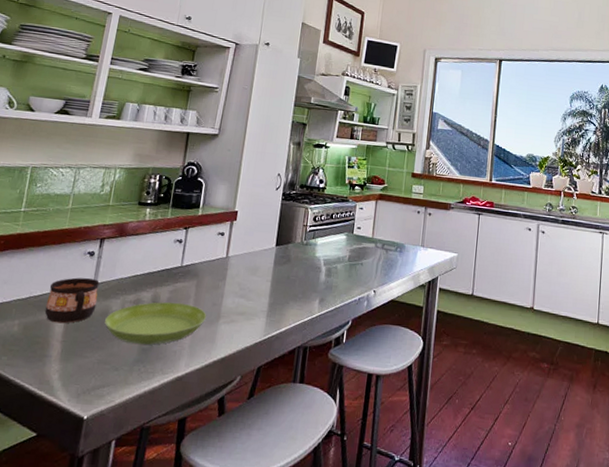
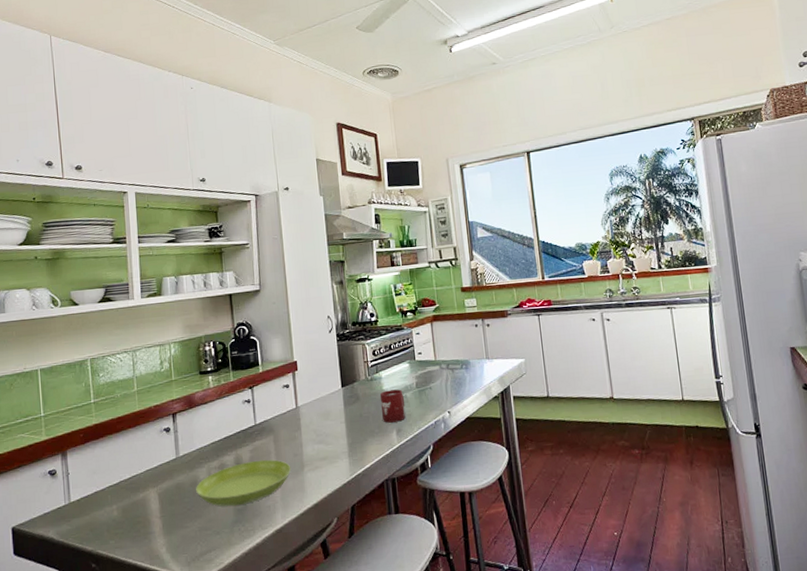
cup: present [44,277,100,324] -> none [136,453,185,501]
cup: none [308,257,335,291] -> present [379,389,406,423]

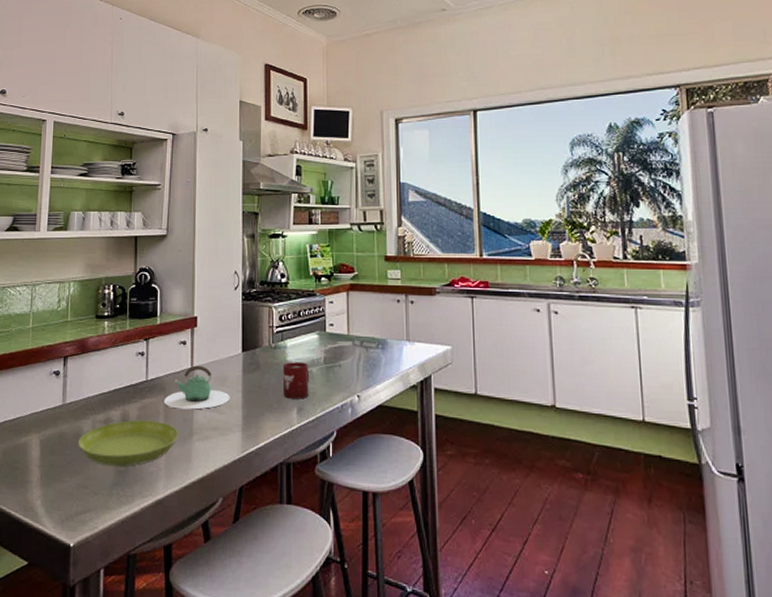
teapot: none [273,404,335,446] -> present [164,365,230,410]

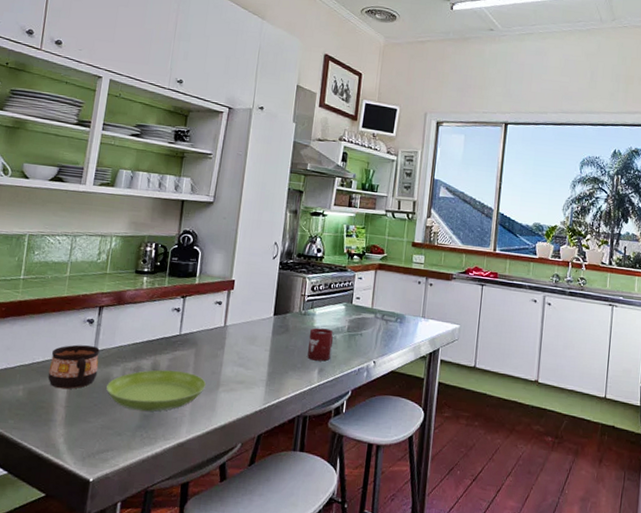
cup: none [20,399,69,448] -> present [47,344,100,390]
teapot: present [164,365,230,410] -> none [194,324,258,364]

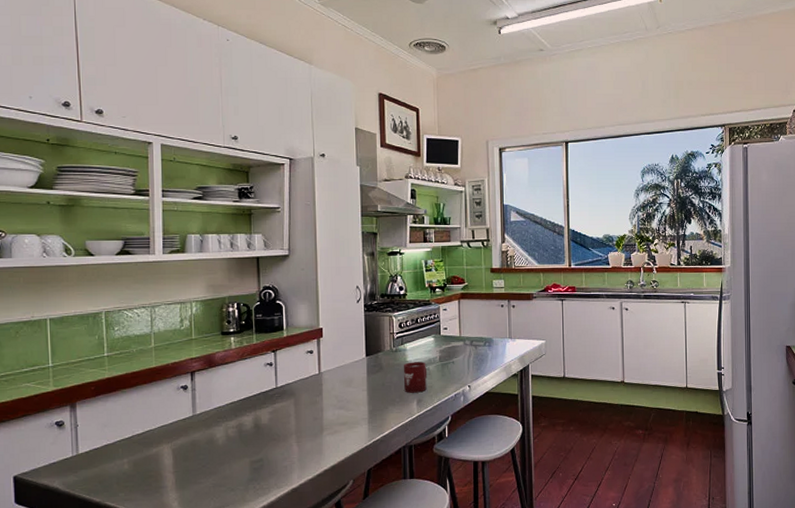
cup: present [47,344,100,390] -> none [150,411,201,456]
saucer: present [106,369,207,412] -> none [212,421,310,465]

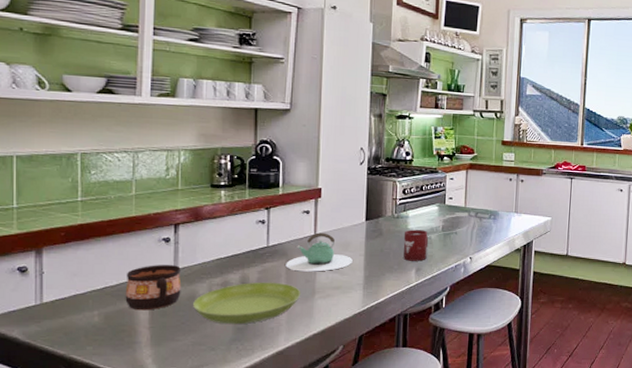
cup: none [150,411,201,456] -> present [125,265,182,311]
saucer: none [212,421,310,465] -> present [193,282,301,325]
teapot: none [294,371,356,410] -> present [286,232,353,272]

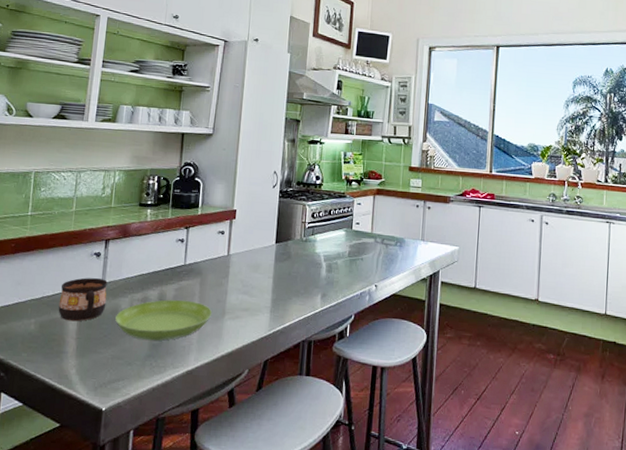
teapot: present [286,232,353,272] -> none [200,253,262,292]
cup: present [403,229,429,261] -> none [310,254,335,287]

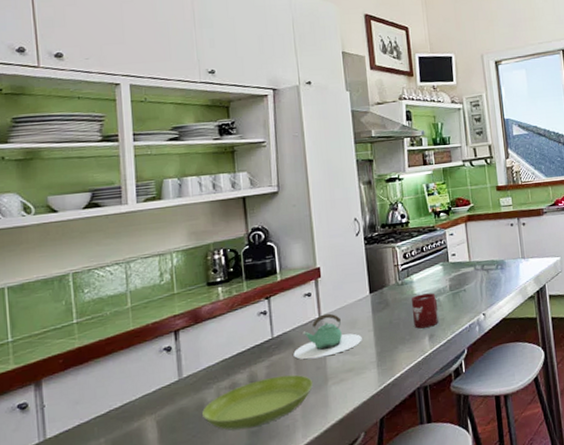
cup: present [58,277,108,322] -> none [129,374,189,431]
teapot: none [200,253,262,292] -> present [293,313,362,360]
cup: none [310,254,335,287] -> present [411,293,438,329]

